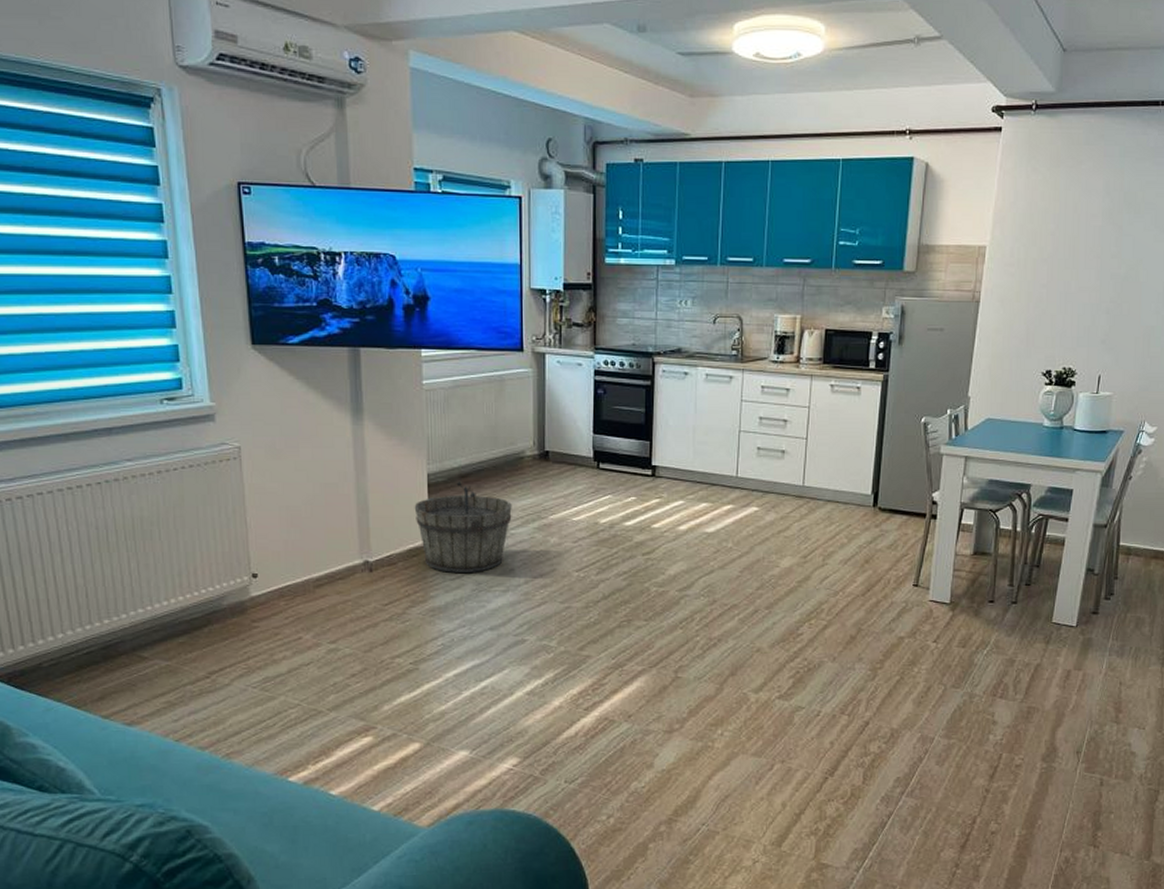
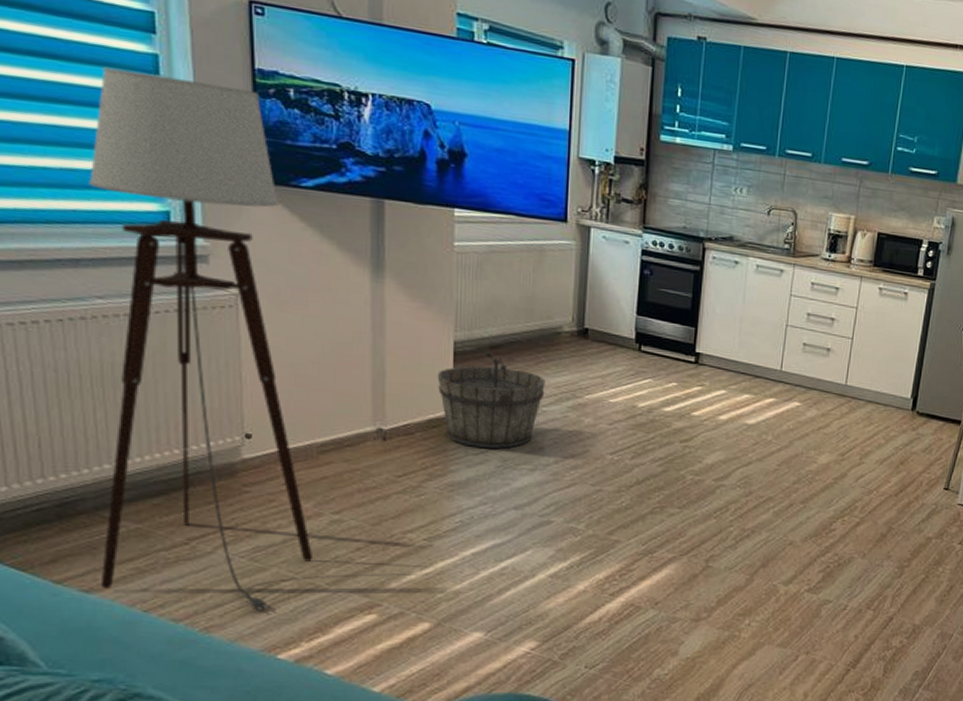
floor lamp: none [116,257,314,737] -> present [89,66,312,610]

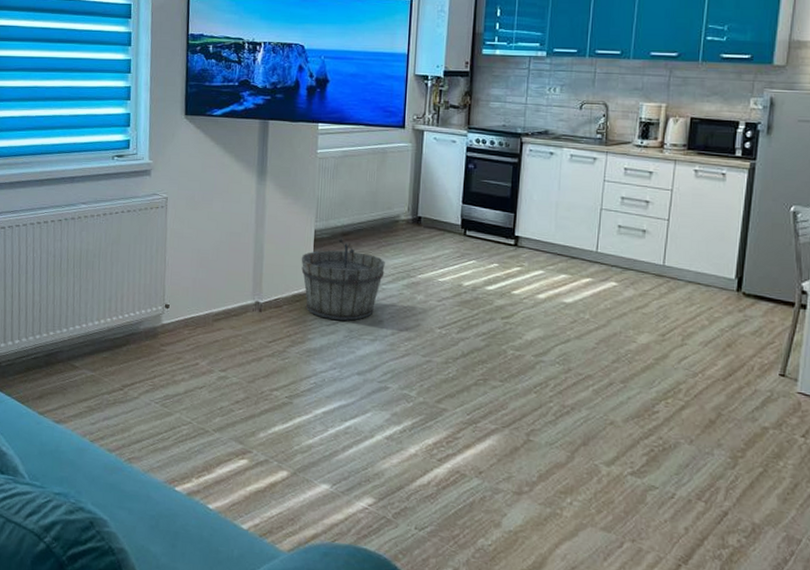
floor lamp: present [89,66,312,610] -> none [66,44,205,448]

